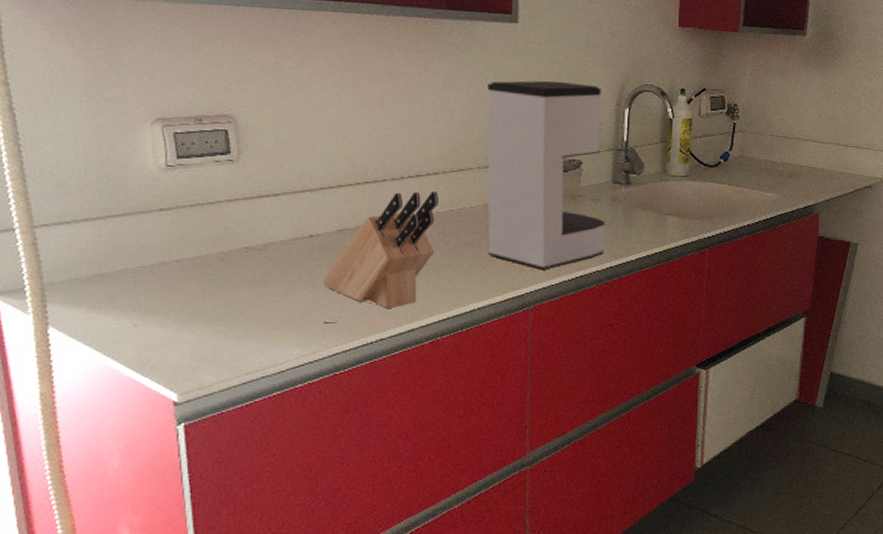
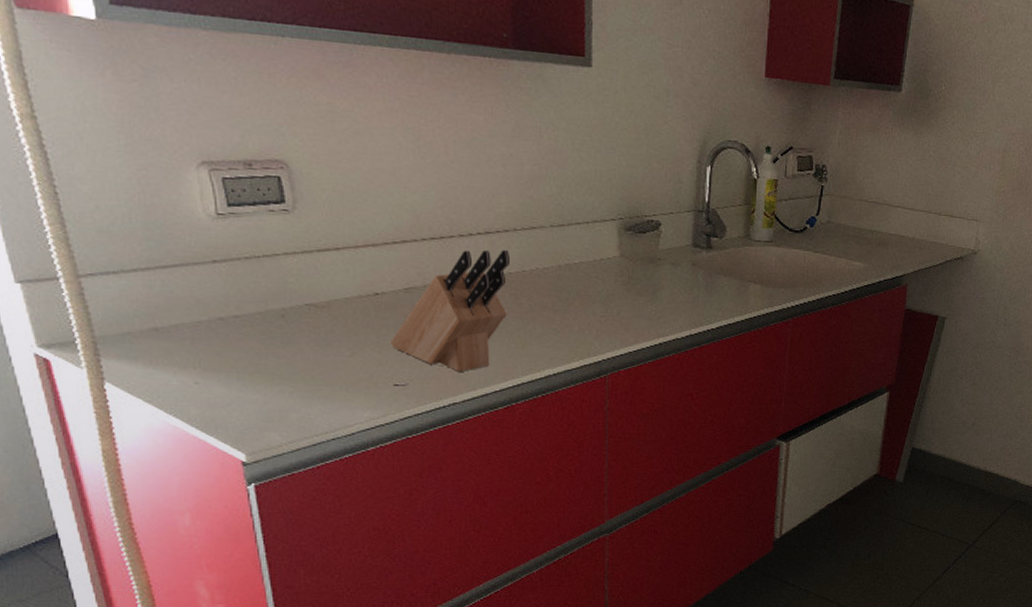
coffee maker: present [488,80,605,270] -> none [560,132,685,336]

